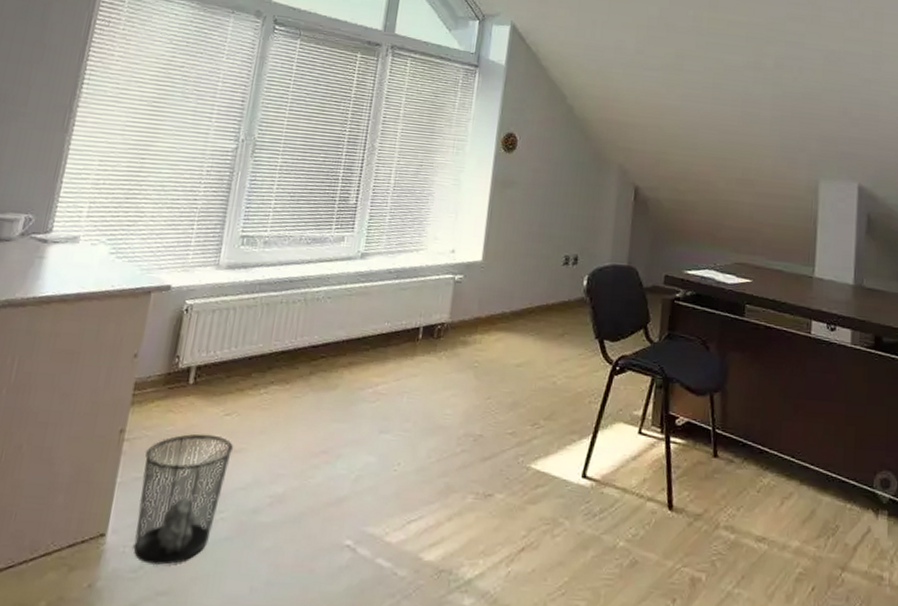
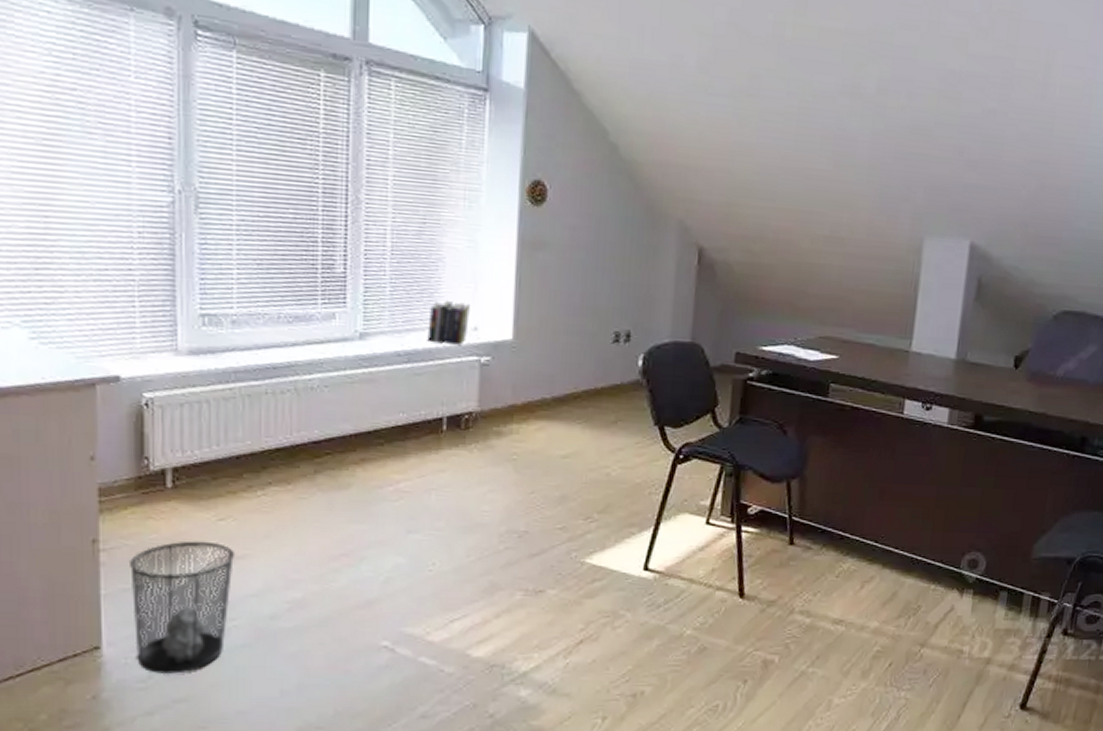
books: none [414,228,450,266] -> present [427,301,470,347]

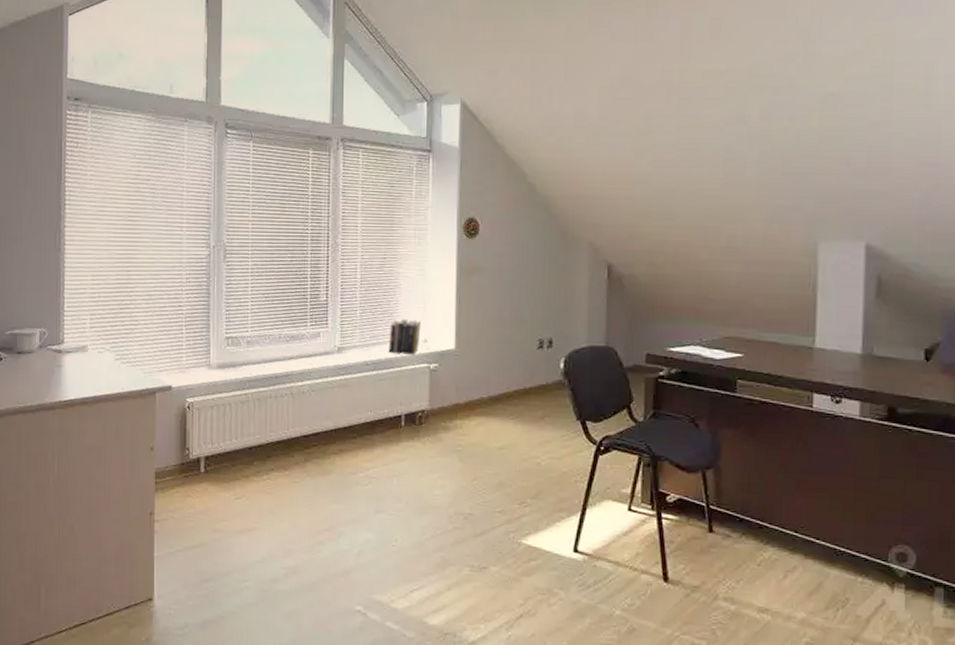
waste bin: present [128,541,236,674] -> none [173,515,248,624]

